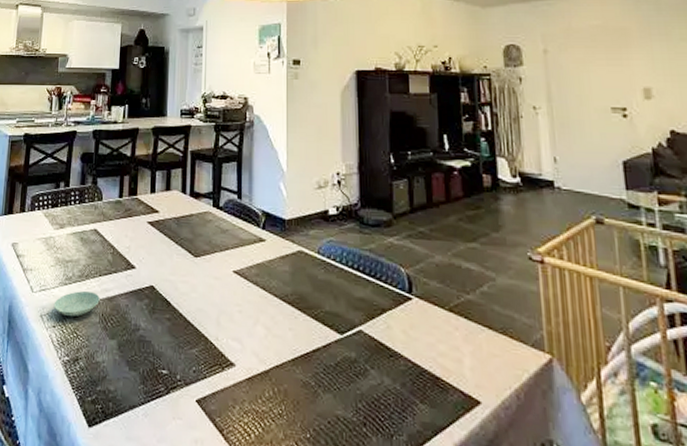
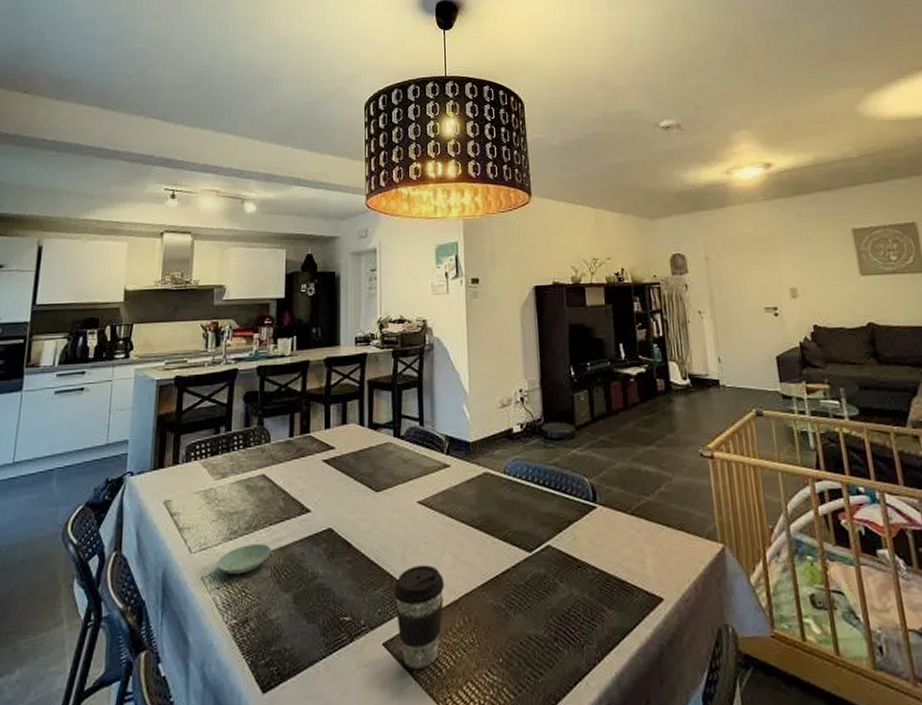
coffee cup: none [208,331,256,430] -> present [394,565,445,669]

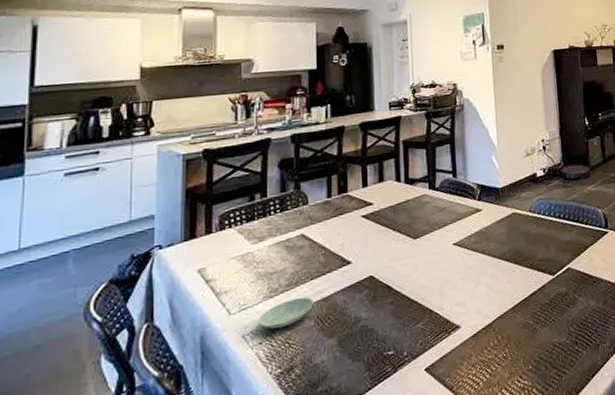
coffee cup: present [394,565,445,669] -> none [433,296,480,386]

